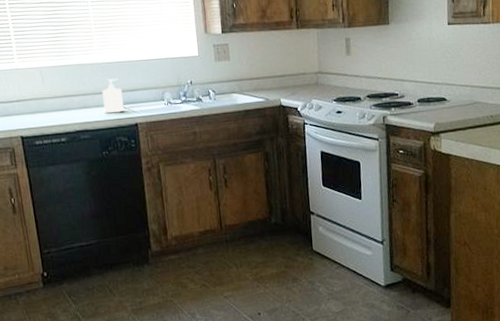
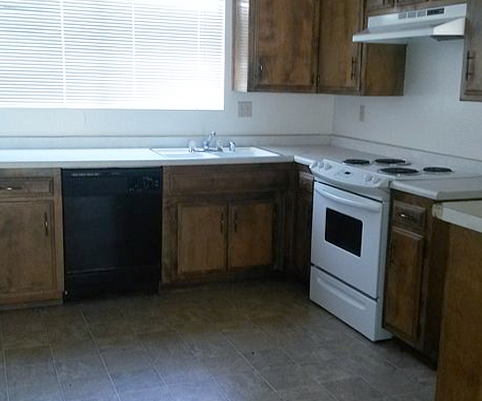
soap bottle: present [102,78,125,113] -> none [135,124,153,155]

